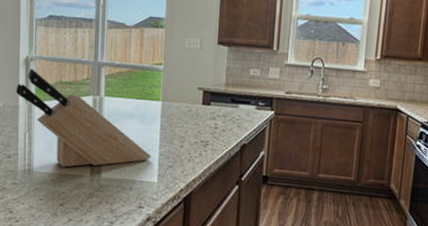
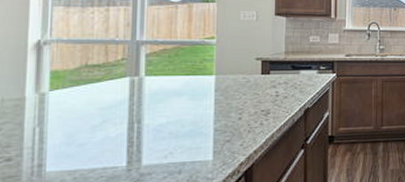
knife block: present [16,68,152,168] -> none [21,54,205,161]

